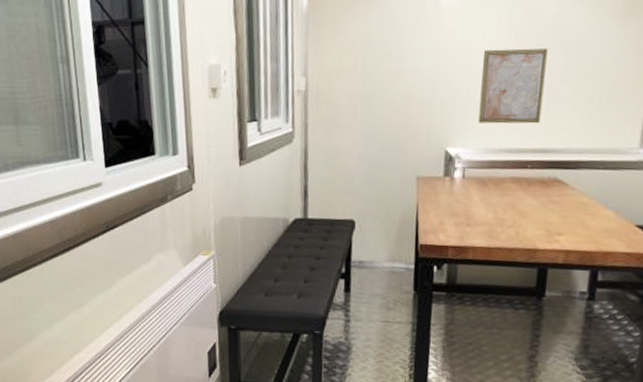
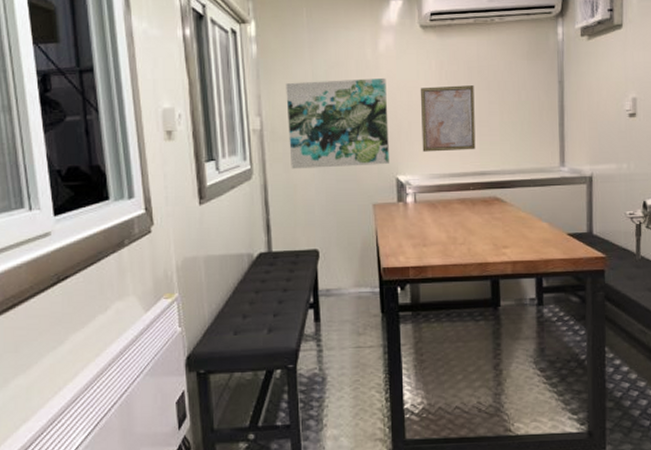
wall art: none [333,37,446,135] -> present [286,77,389,169]

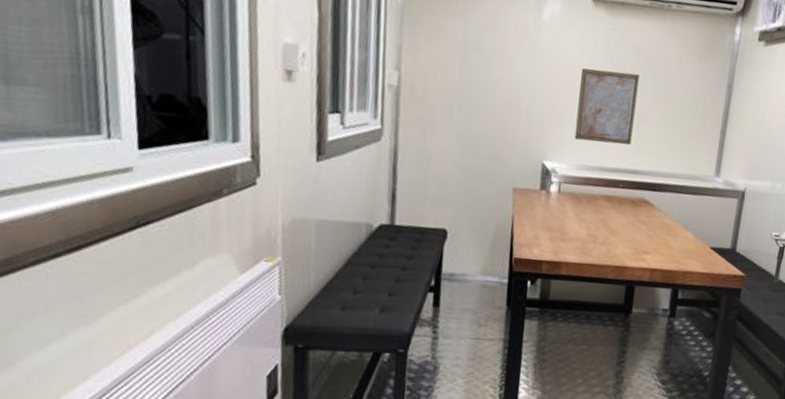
wall art: present [286,77,389,169] -> none [427,37,546,148]

